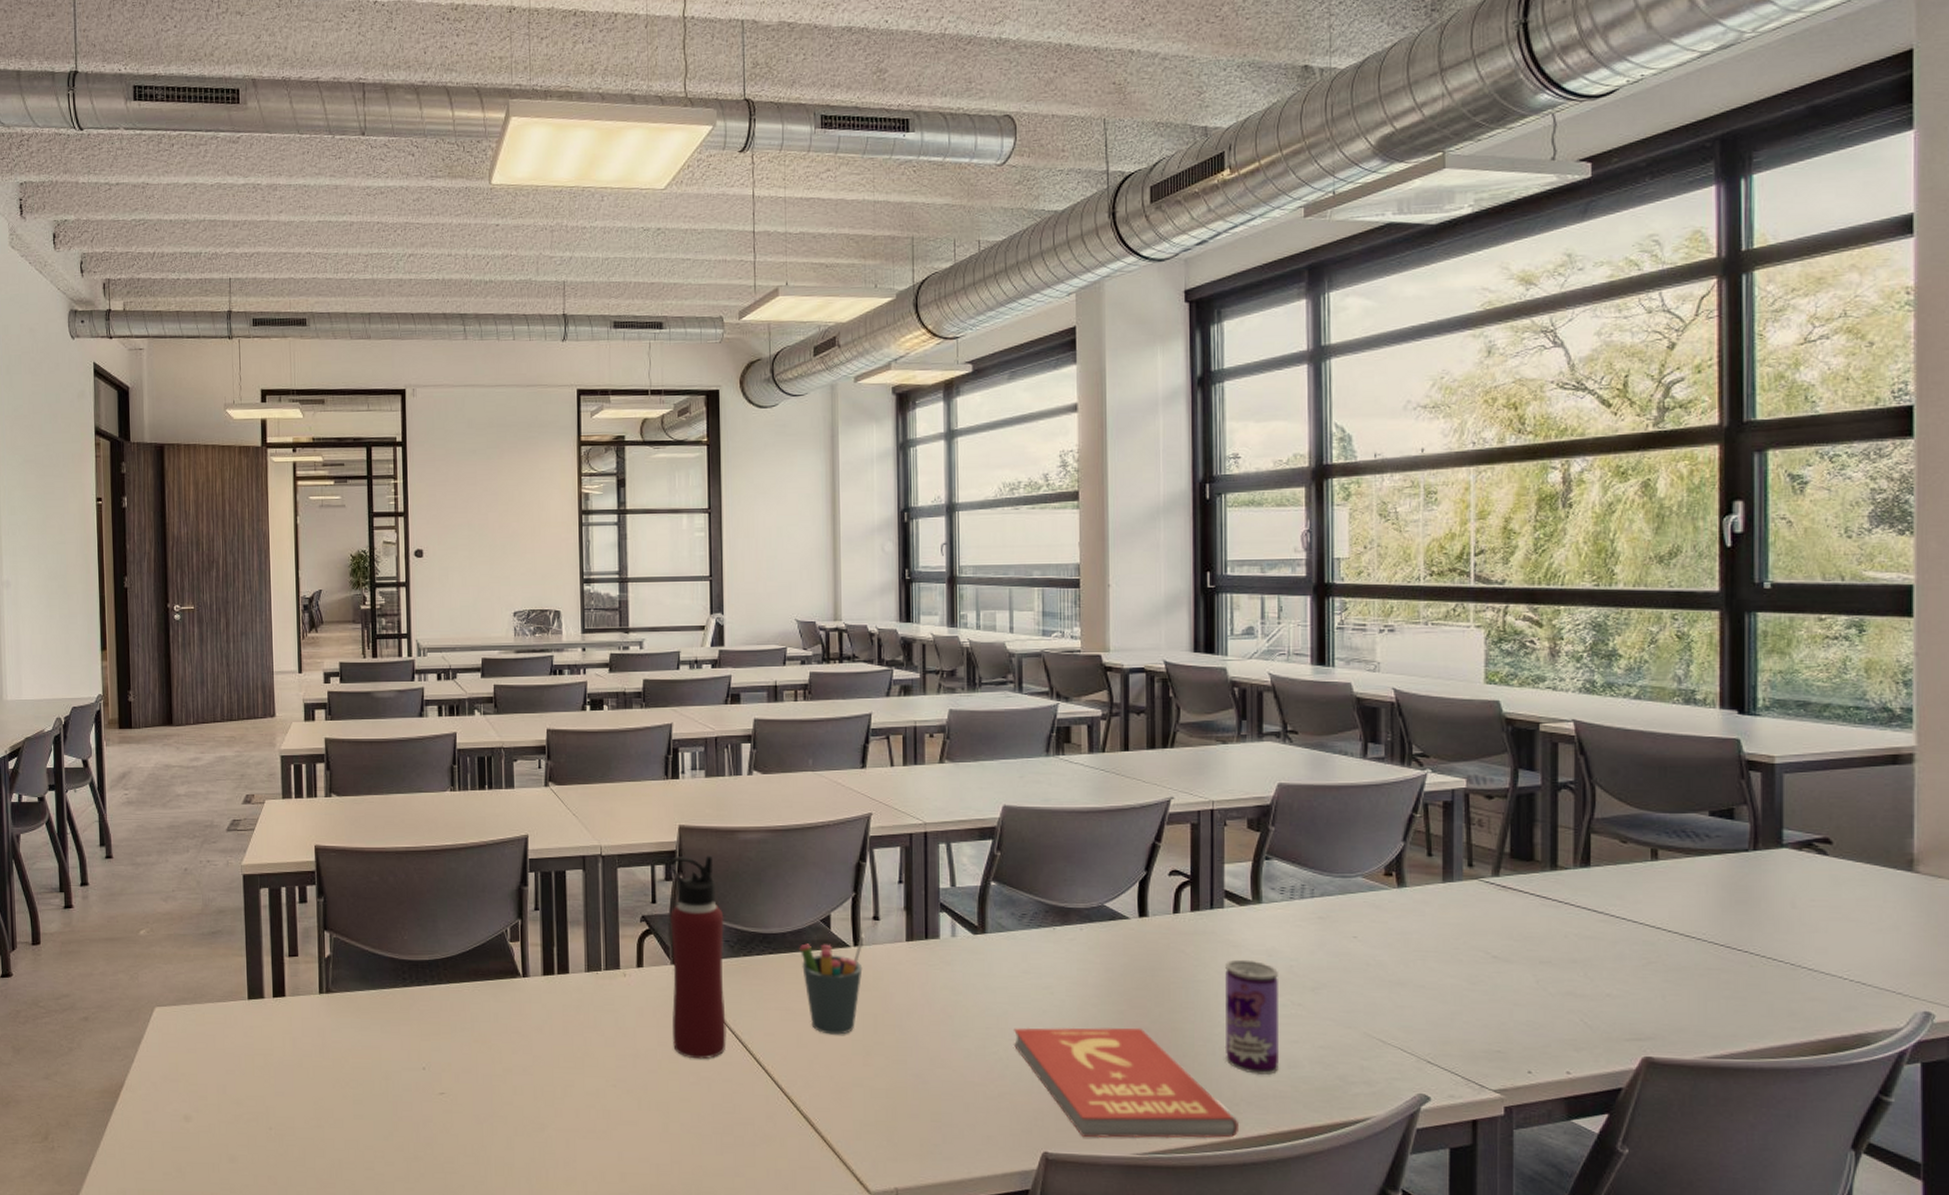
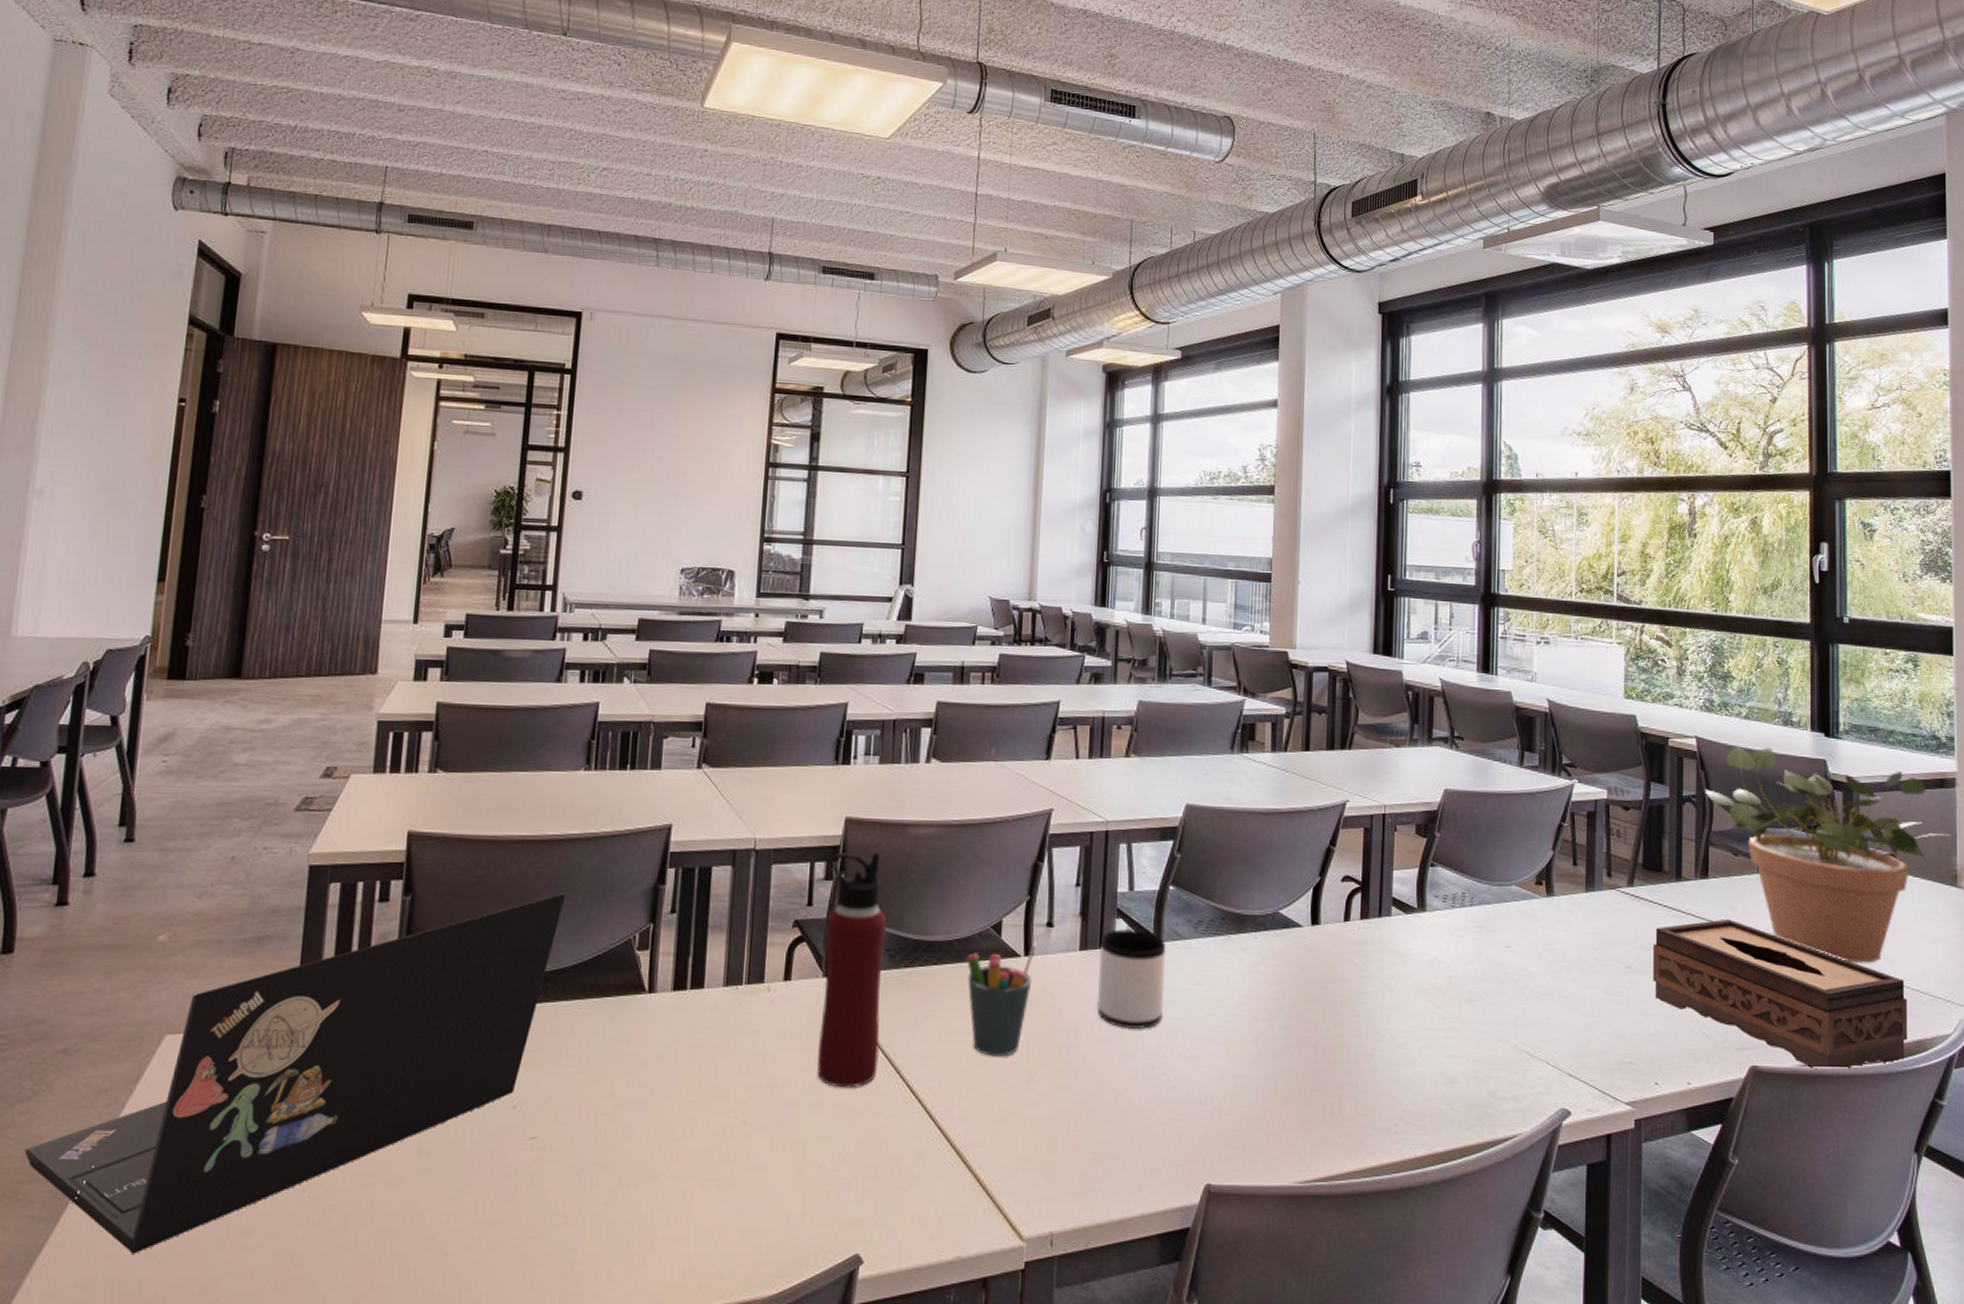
laptop: none [69,893,447,1171] -> present [24,892,567,1254]
mug: none [925,922,992,1012] -> present [1097,929,1166,1029]
book: present [1014,1027,1238,1139] -> none [1183,1043,1397,1165]
beverage can: present [1224,959,1278,1076] -> none [1386,970,1439,1093]
tissue box: none [1523,908,1845,1062] -> present [1652,919,1908,1069]
potted plant: none [1586,726,1904,954] -> present [1705,744,1950,963]

